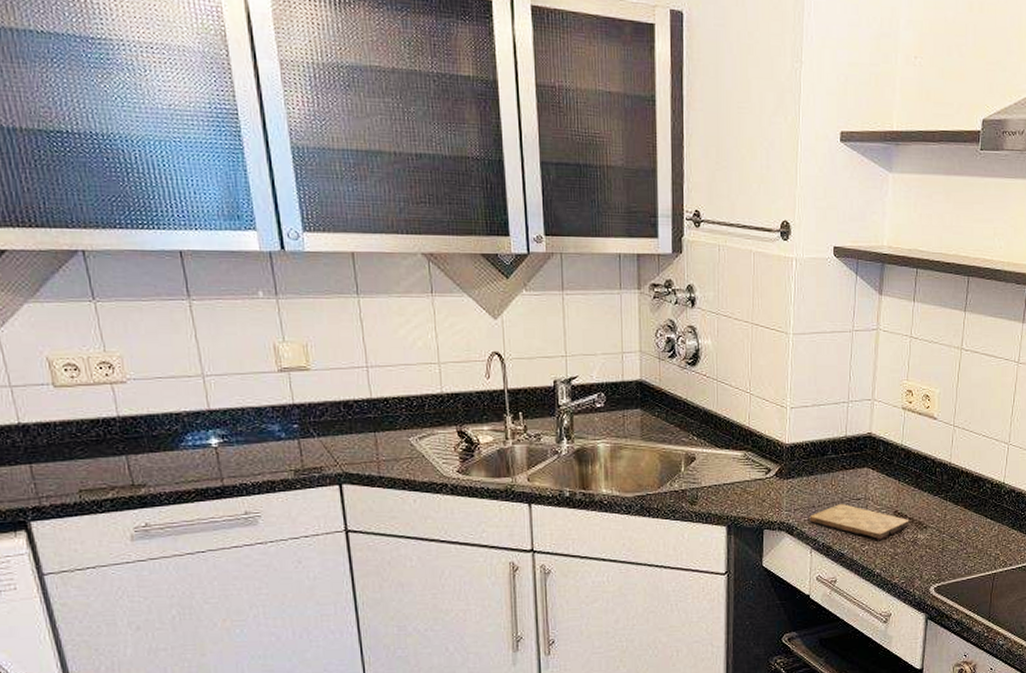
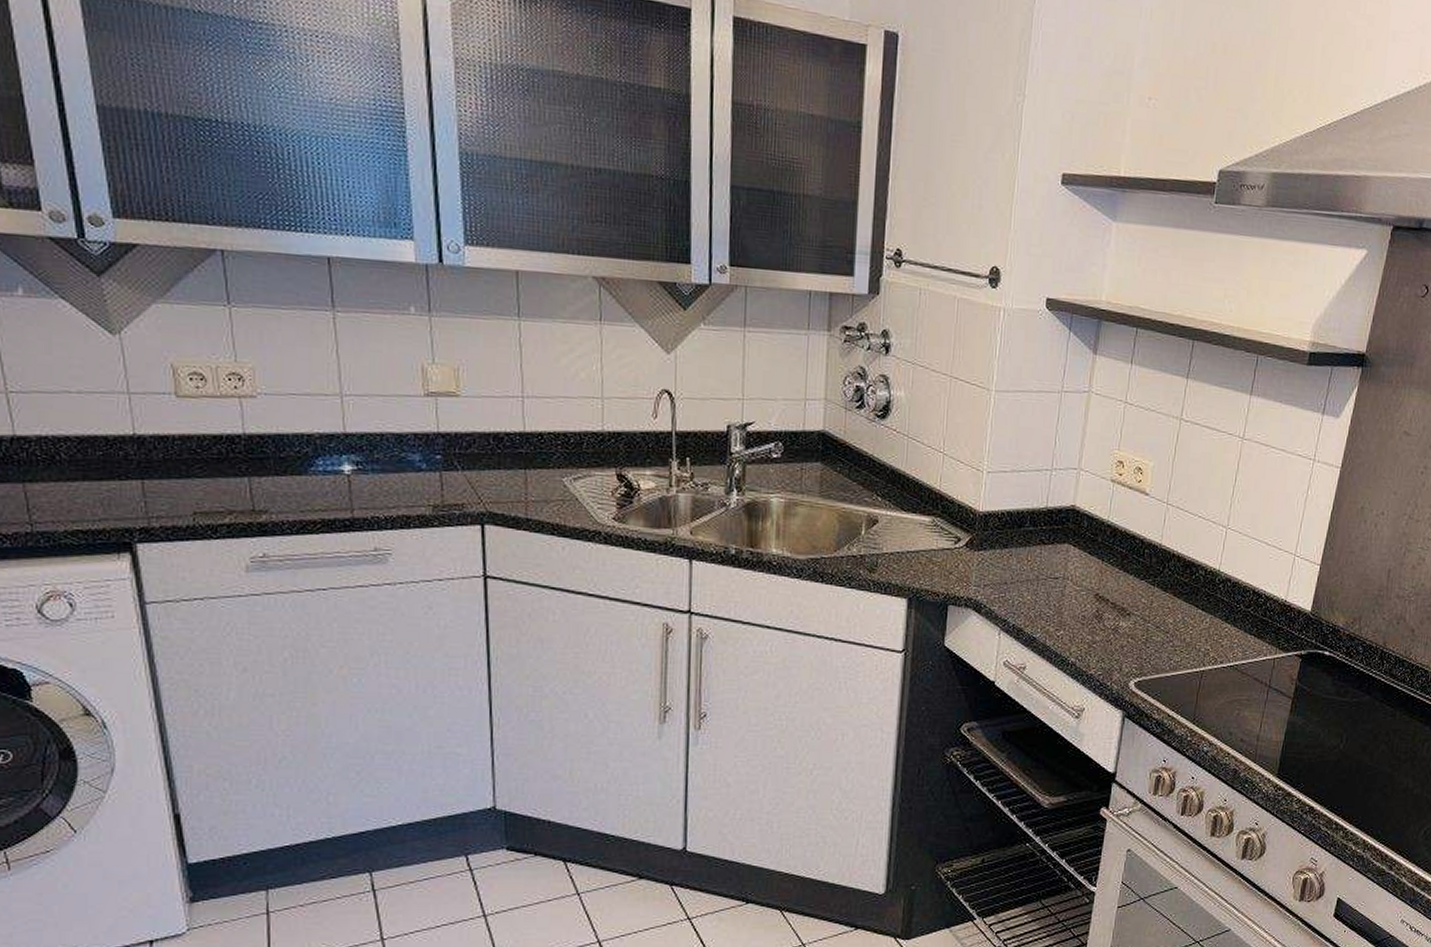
cutting board: present [809,503,910,540] -> none [1000,581,1112,625]

